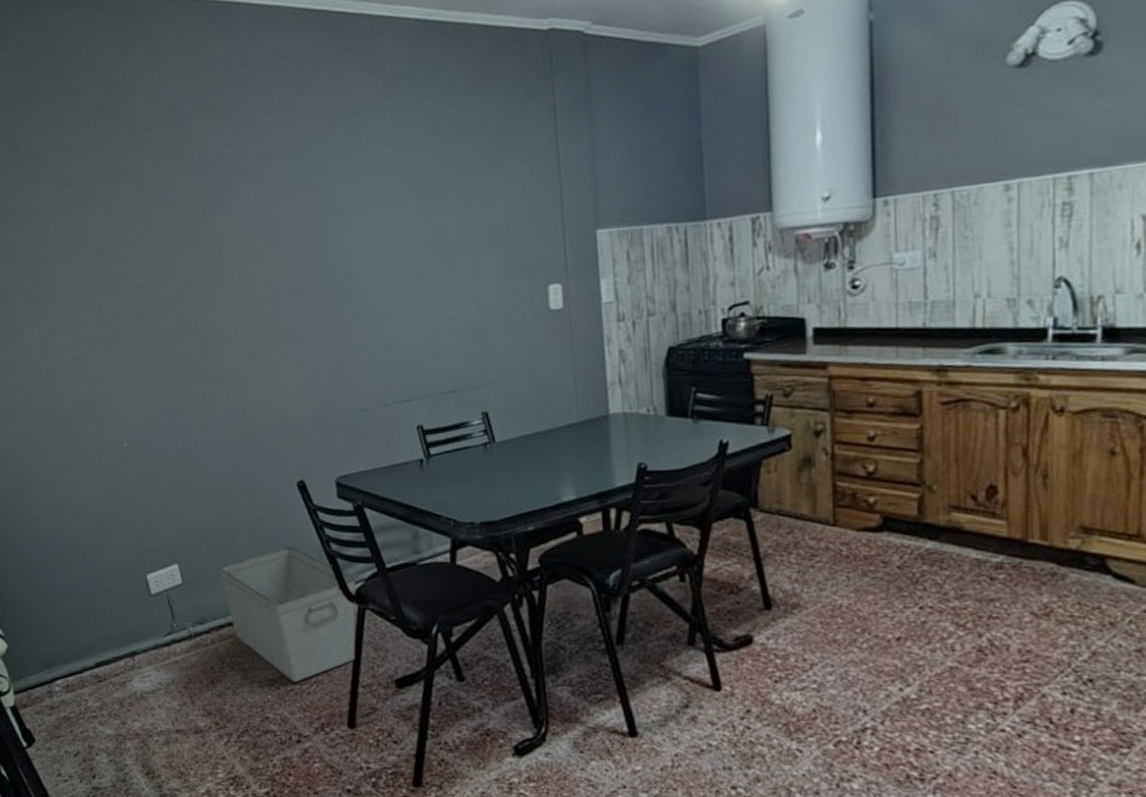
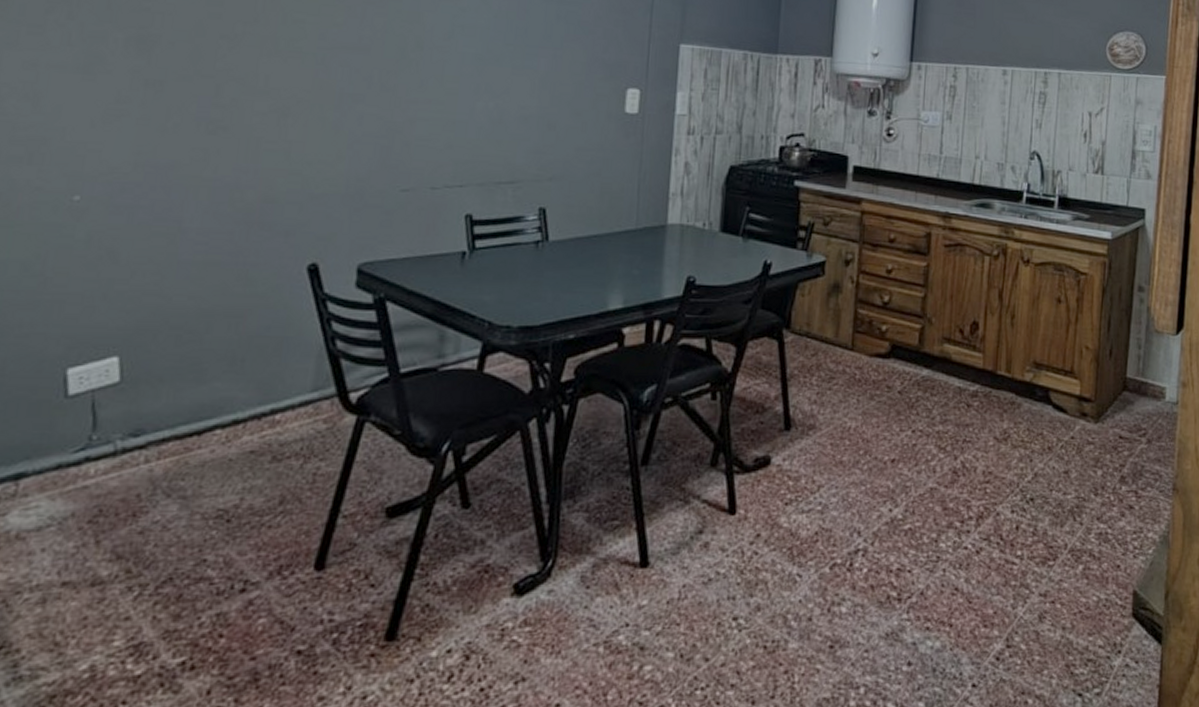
storage bin: present [218,546,356,682] -> none [176,341,361,512]

